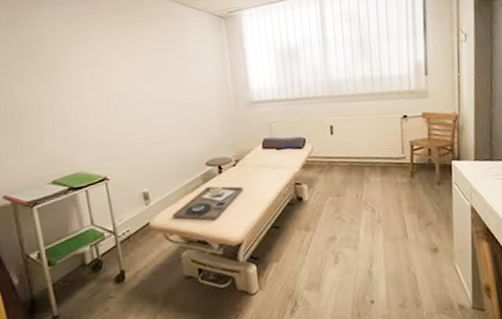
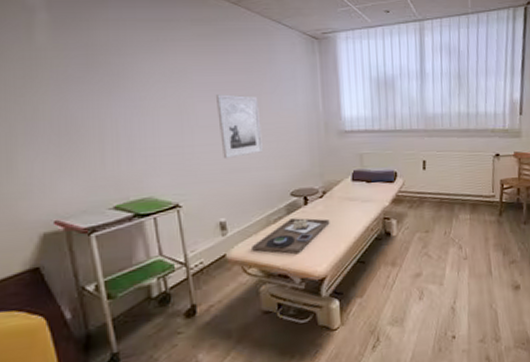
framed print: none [135,74,179,134] -> present [215,94,263,160]

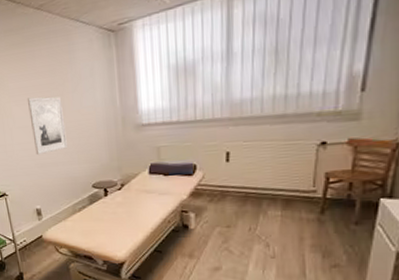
platter: present [252,218,330,254] -> none [62,208,128,240]

